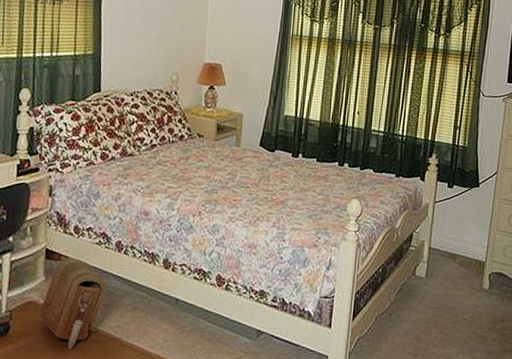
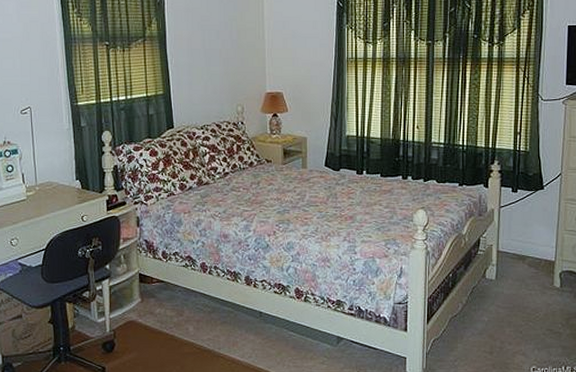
pouch: present [39,257,107,350] -> none [139,280,197,362]

